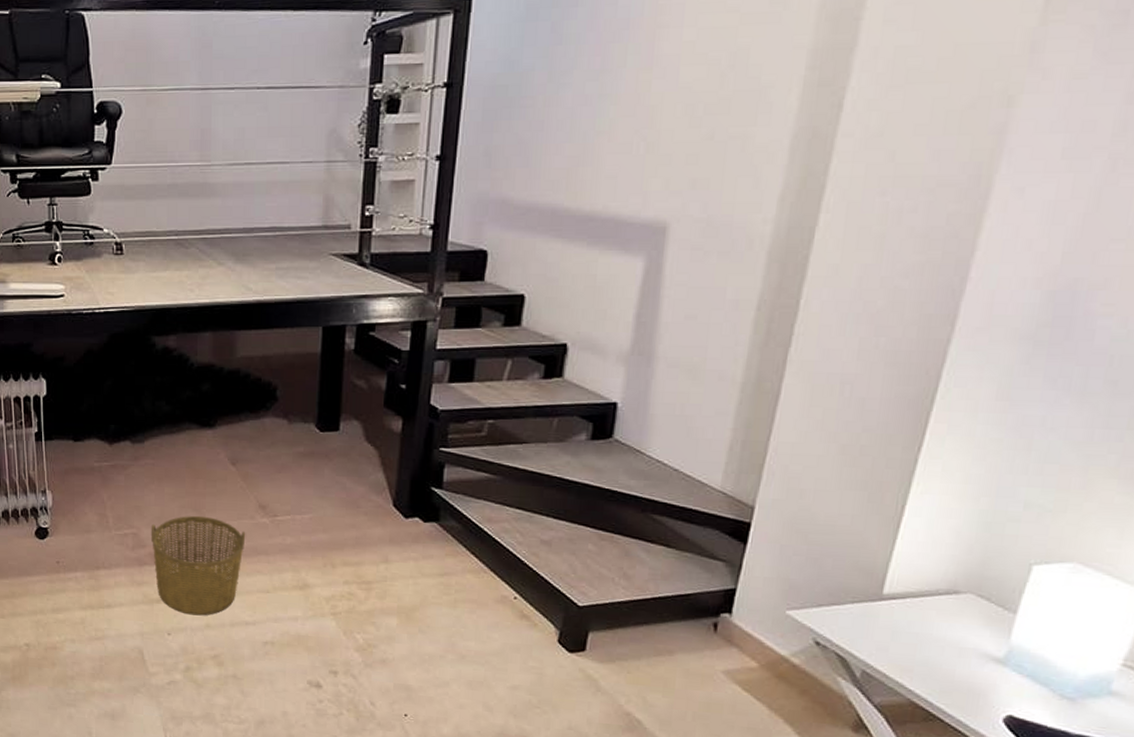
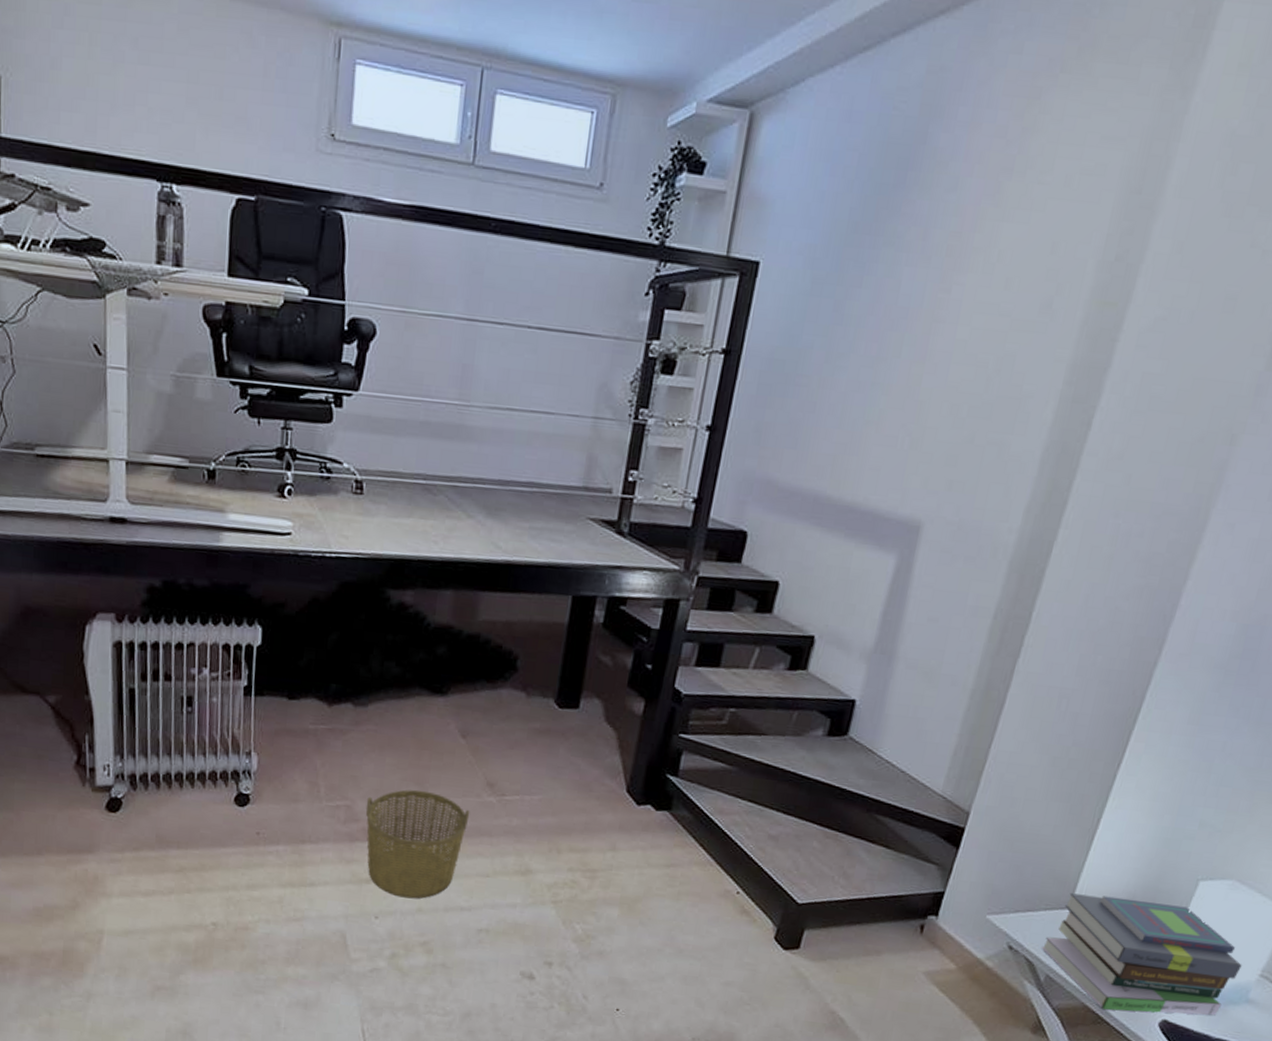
books: none [853,584,1098,710] -> present [1041,893,1242,1016]

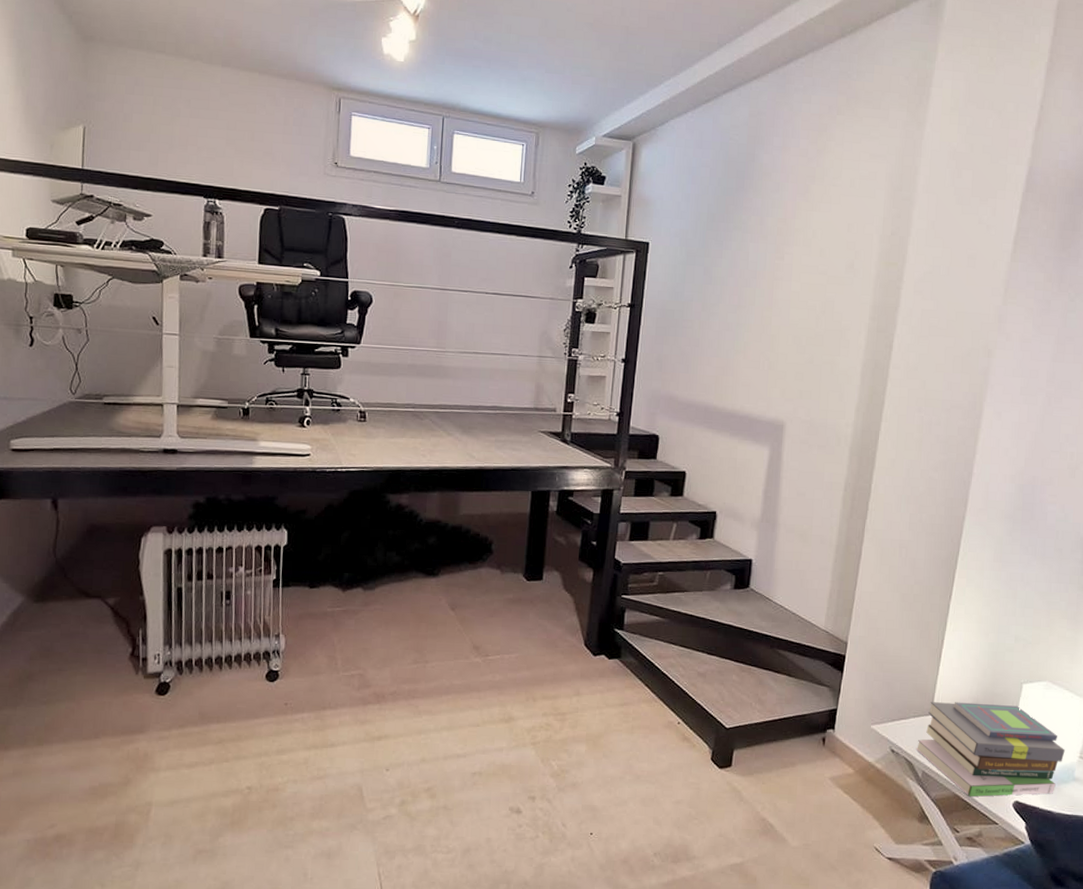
basket: present [365,789,470,899] -> none [375,656,461,751]

